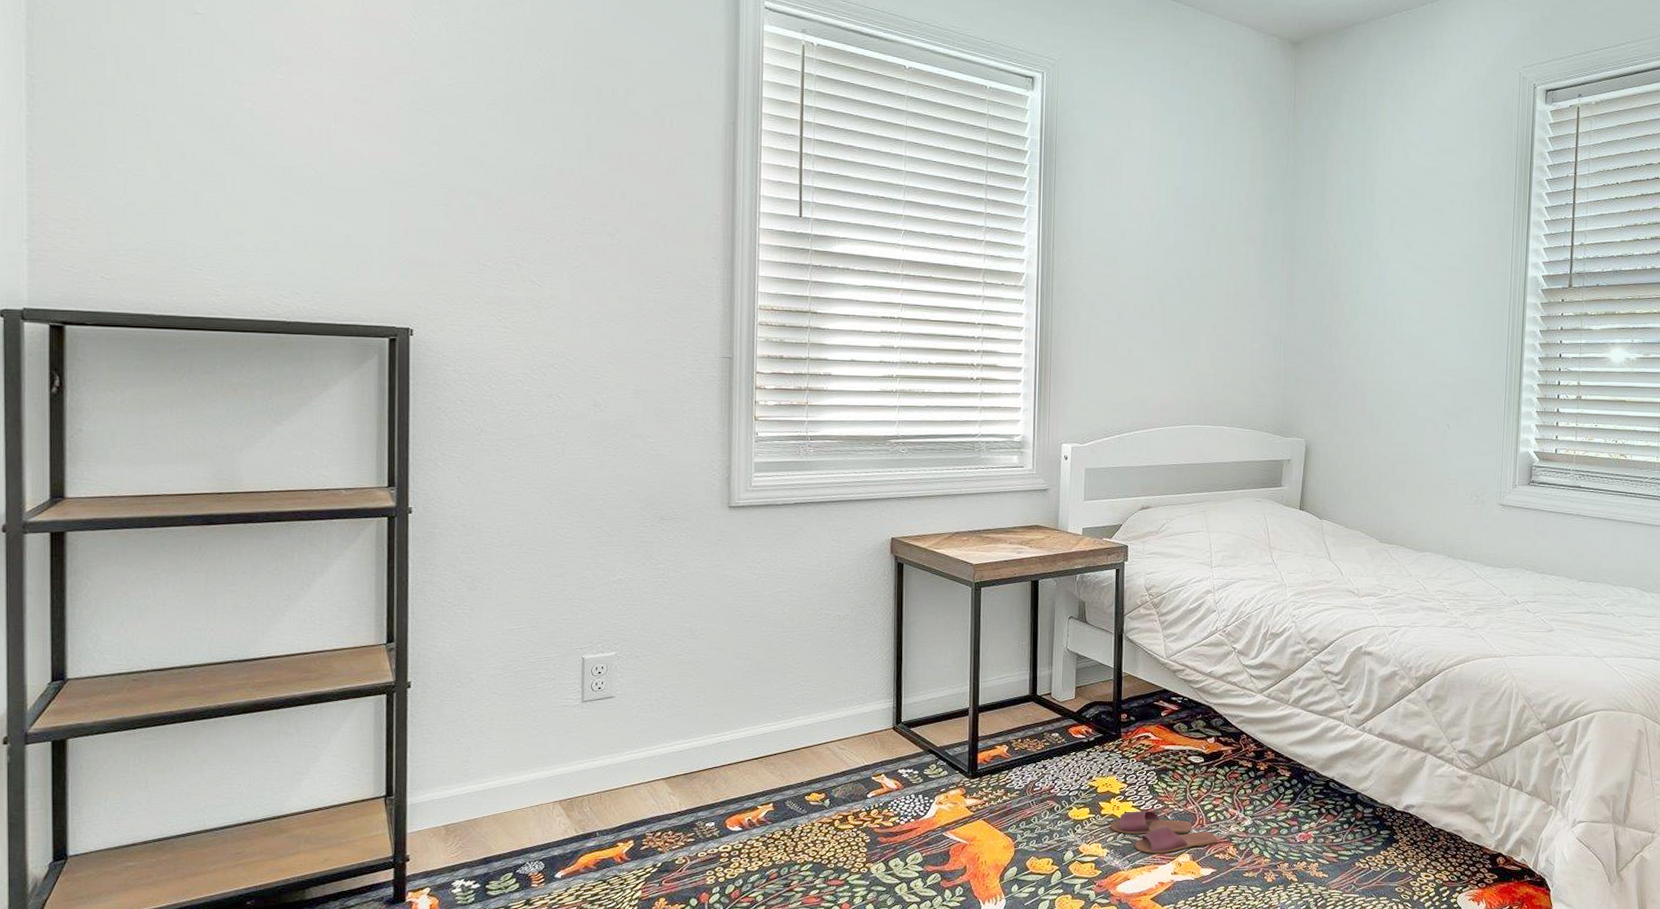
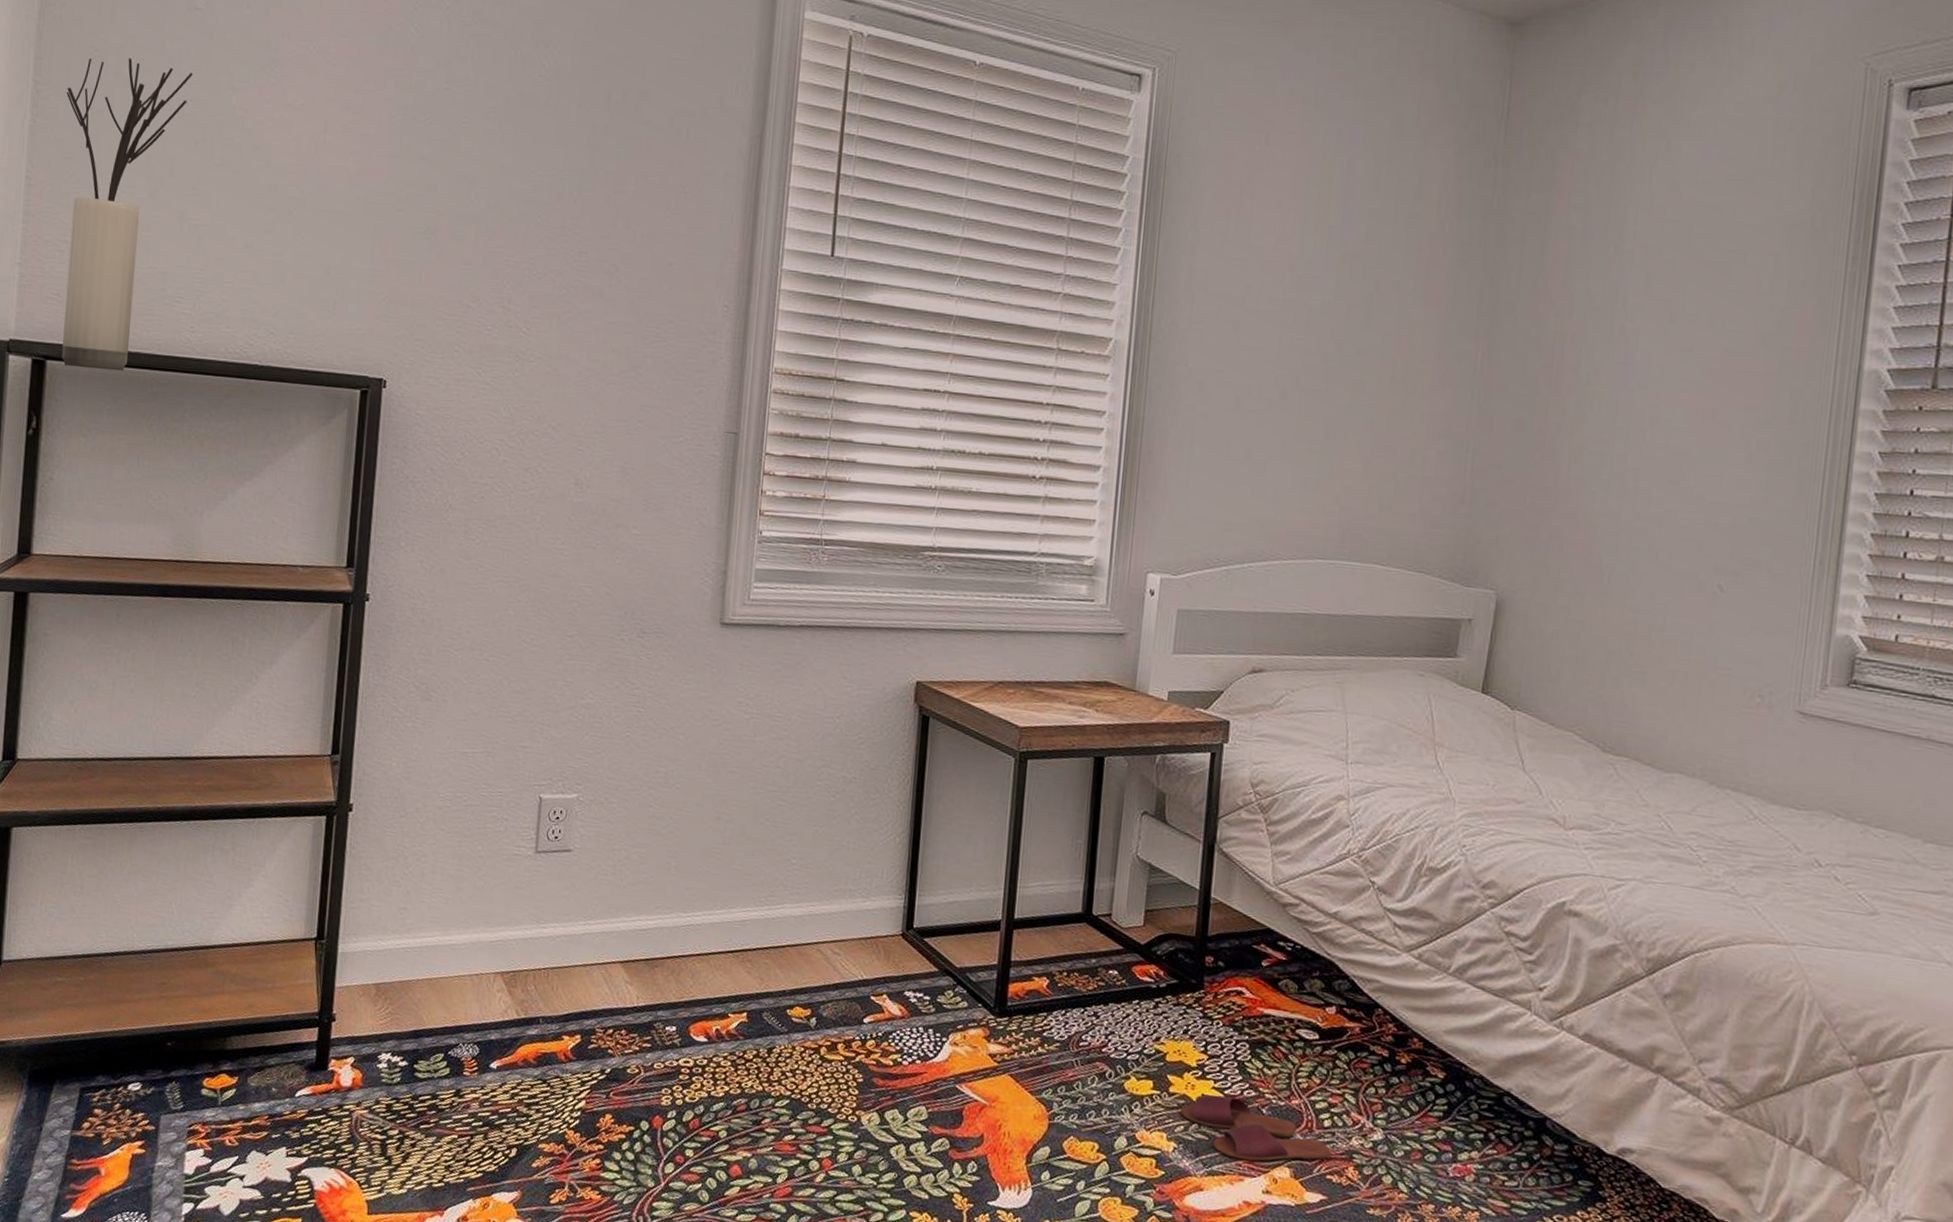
vase: none [64,55,197,332] -> present [62,57,193,372]

